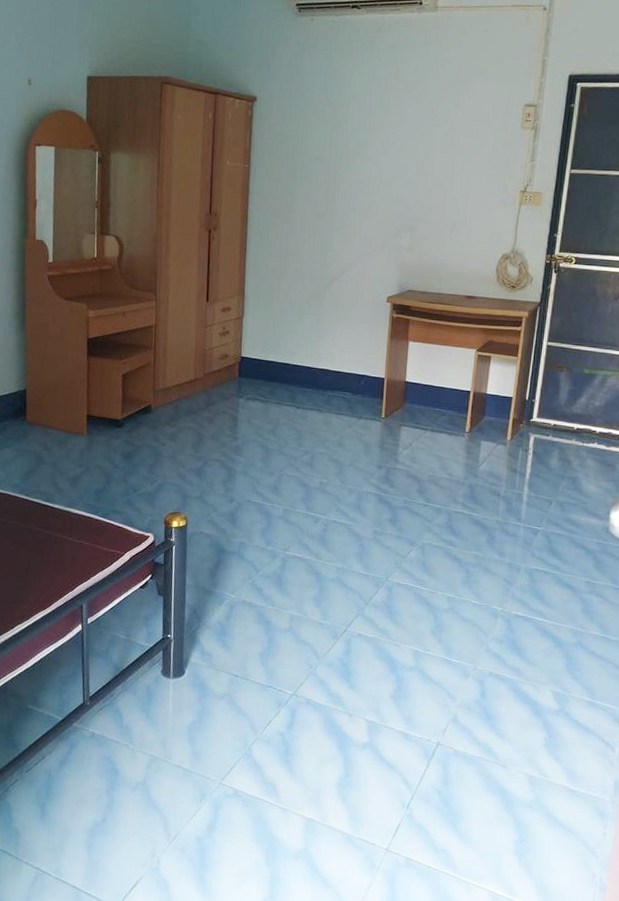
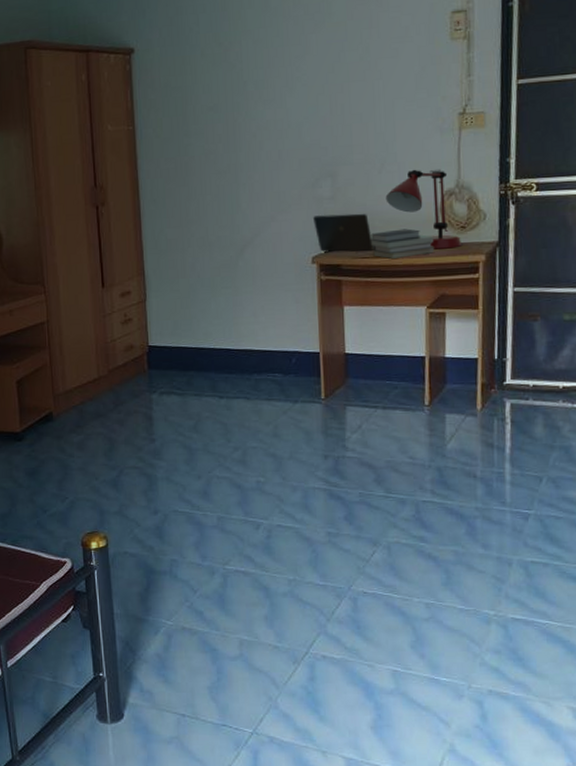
laptop: none [392,262,441,298] -> present [313,213,376,252]
books: none [437,282,489,307] -> present [371,228,435,260]
desk lamp: none [453,233,511,304] -> present [385,169,463,249]

